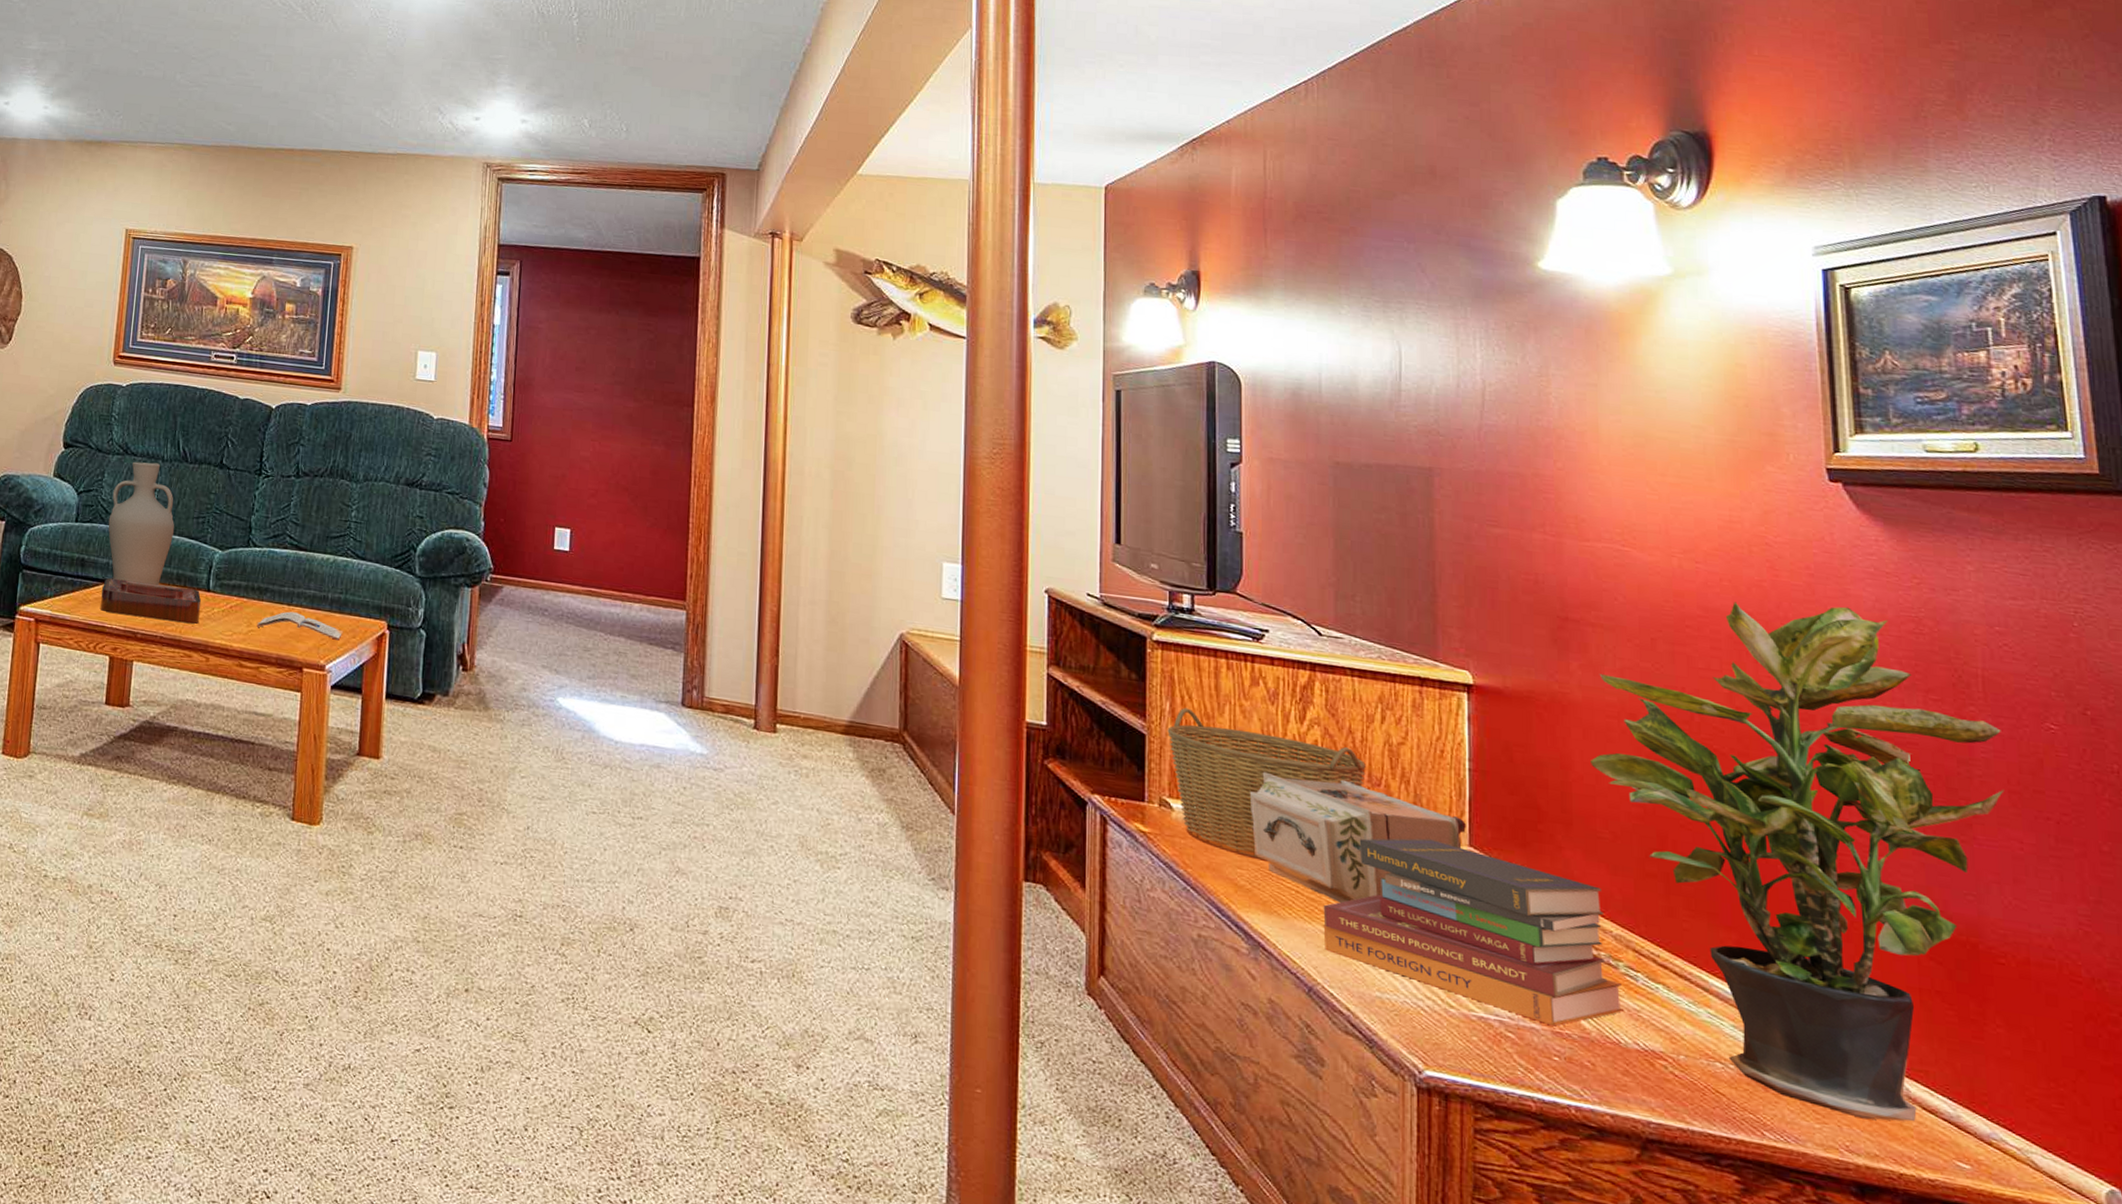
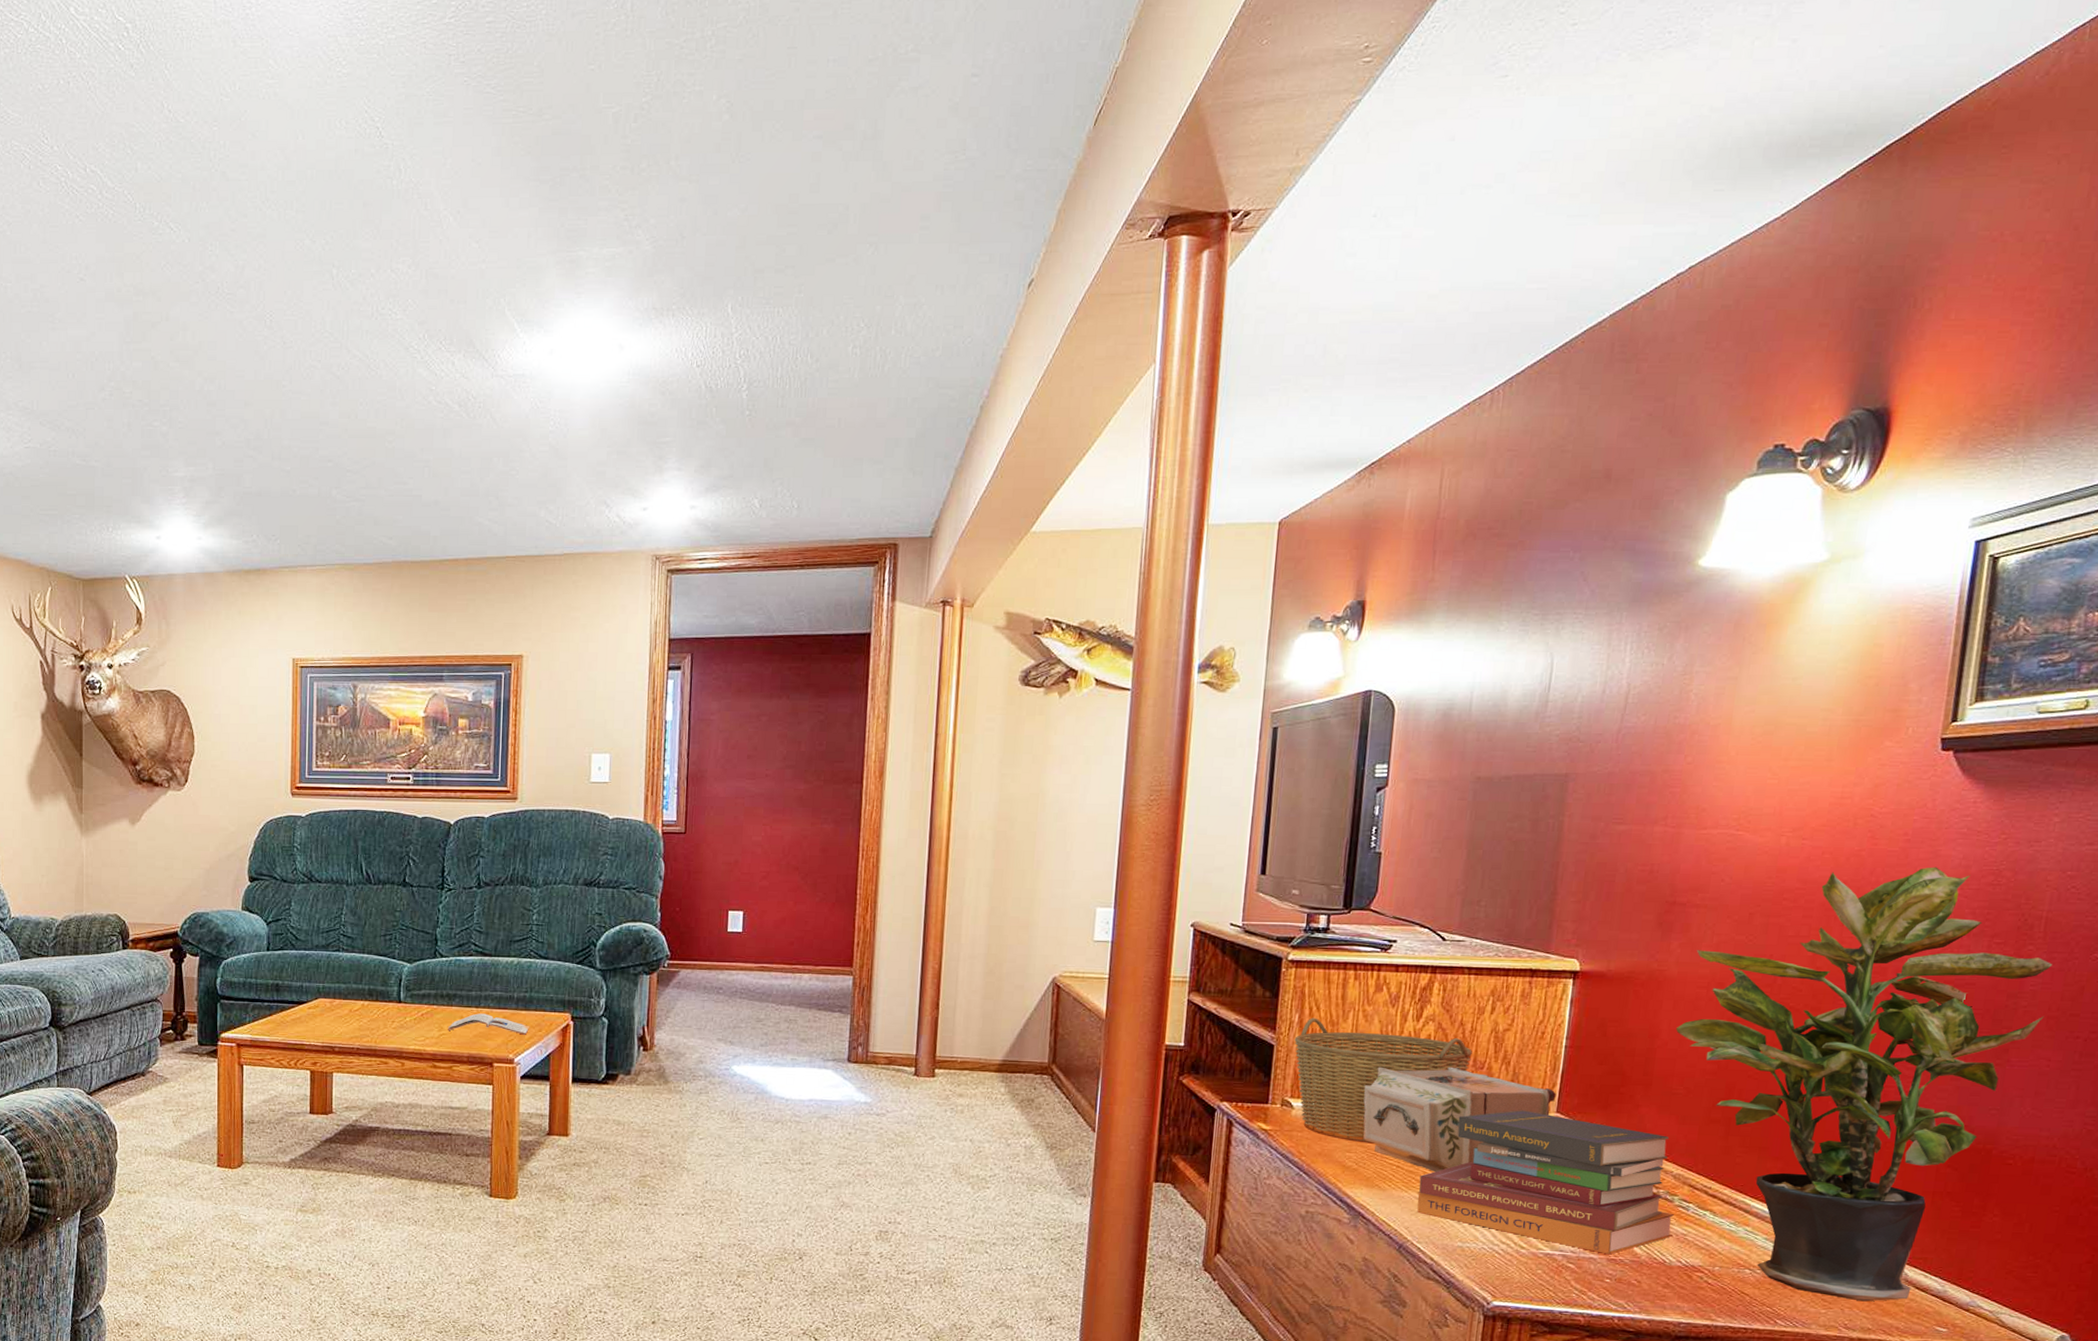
decorative tray: present [100,577,202,624] -> none [297,999,394,1033]
vase: present [108,461,175,585] -> none [299,887,364,1002]

